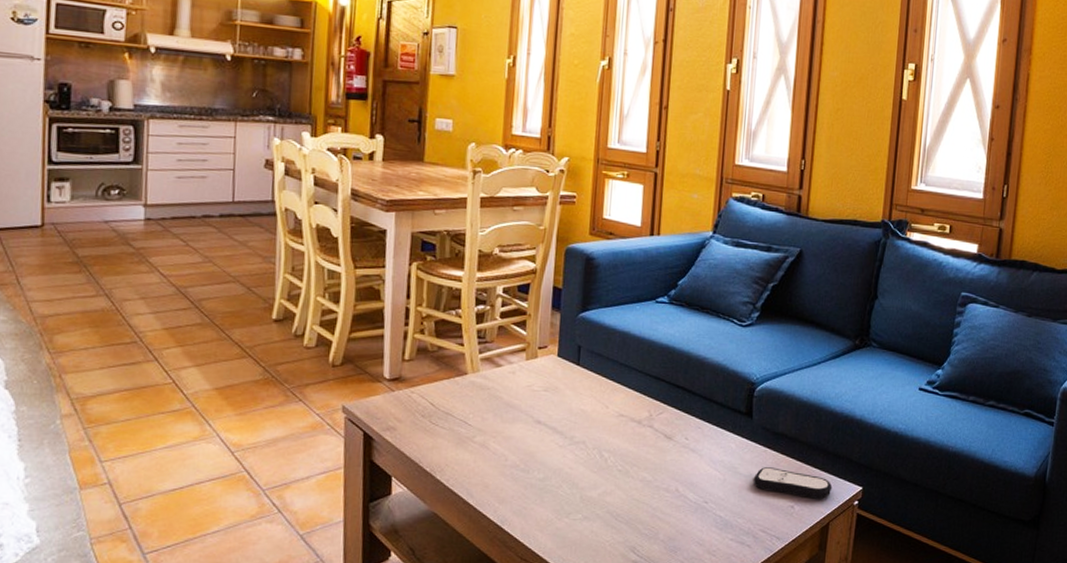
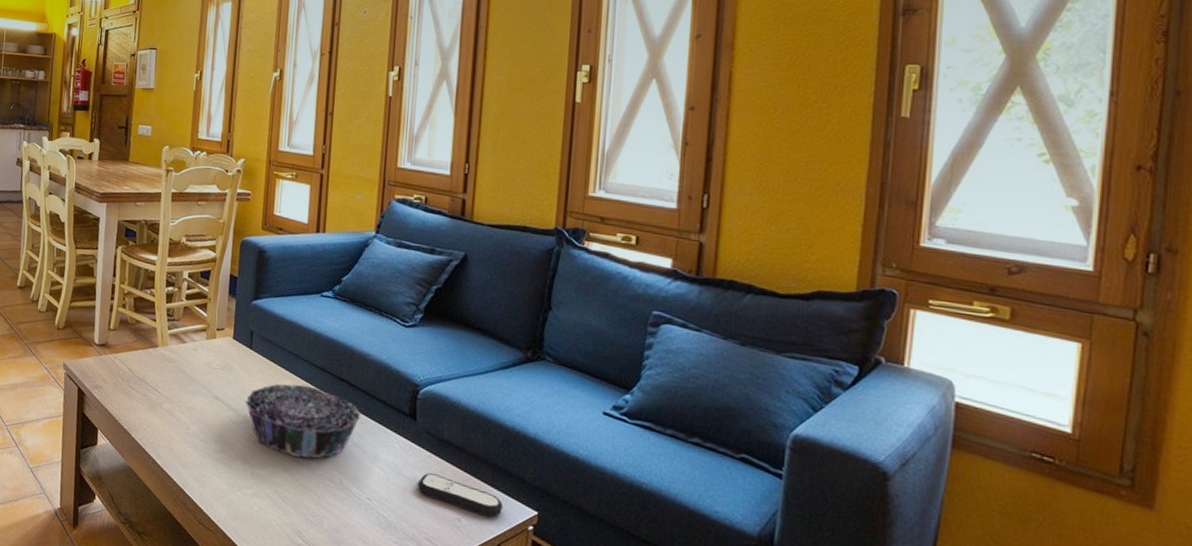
decorative bowl: none [572,397,698,472] -> present [245,384,362,459]

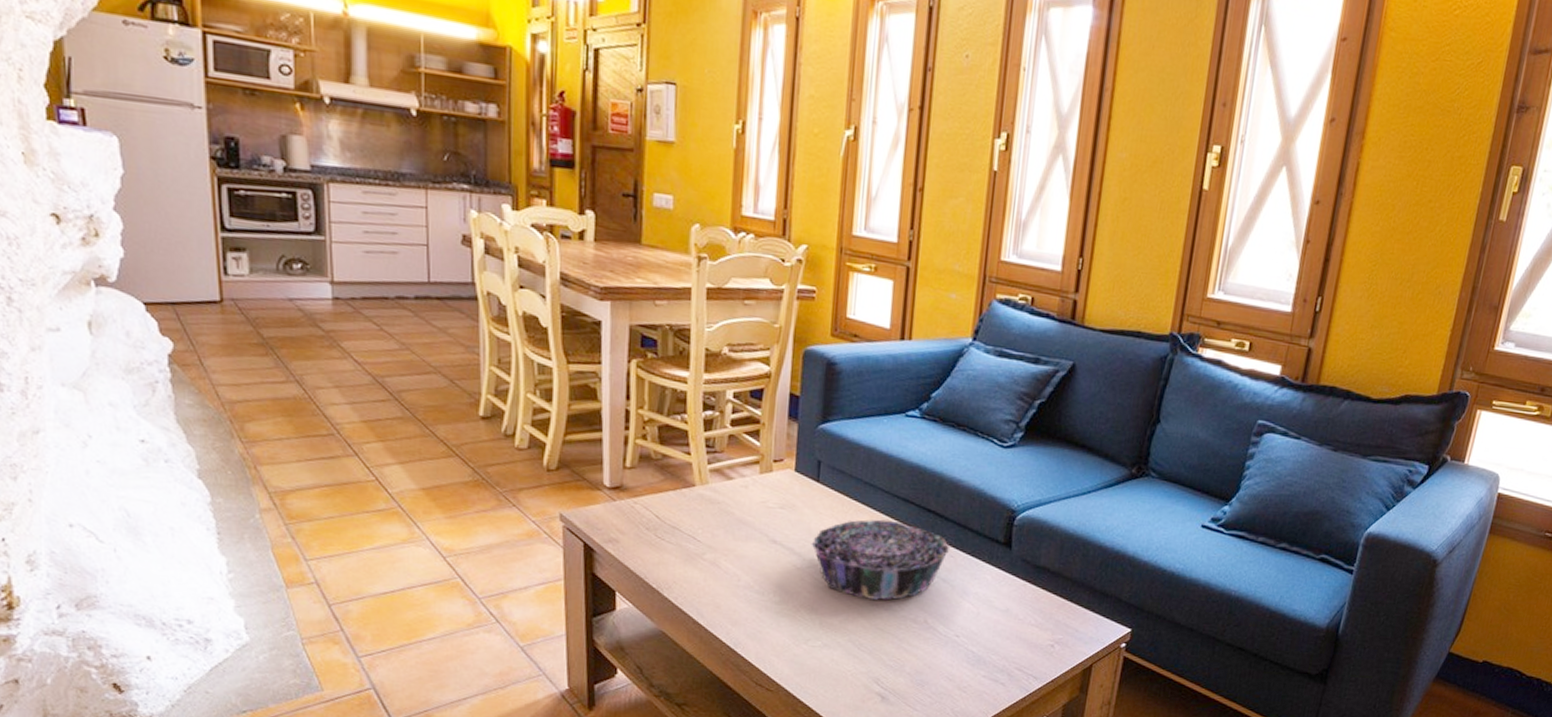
remote control: present [417,472,504,517] -> none [1009,602,1098,639]

